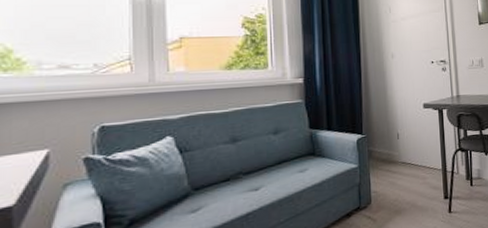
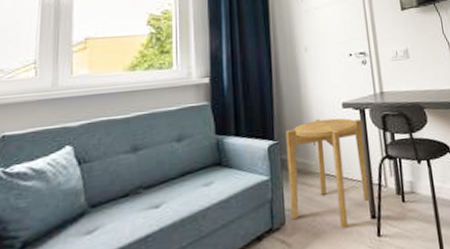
side table: none [373,116,445,207] -> present [286,118,371,229]

